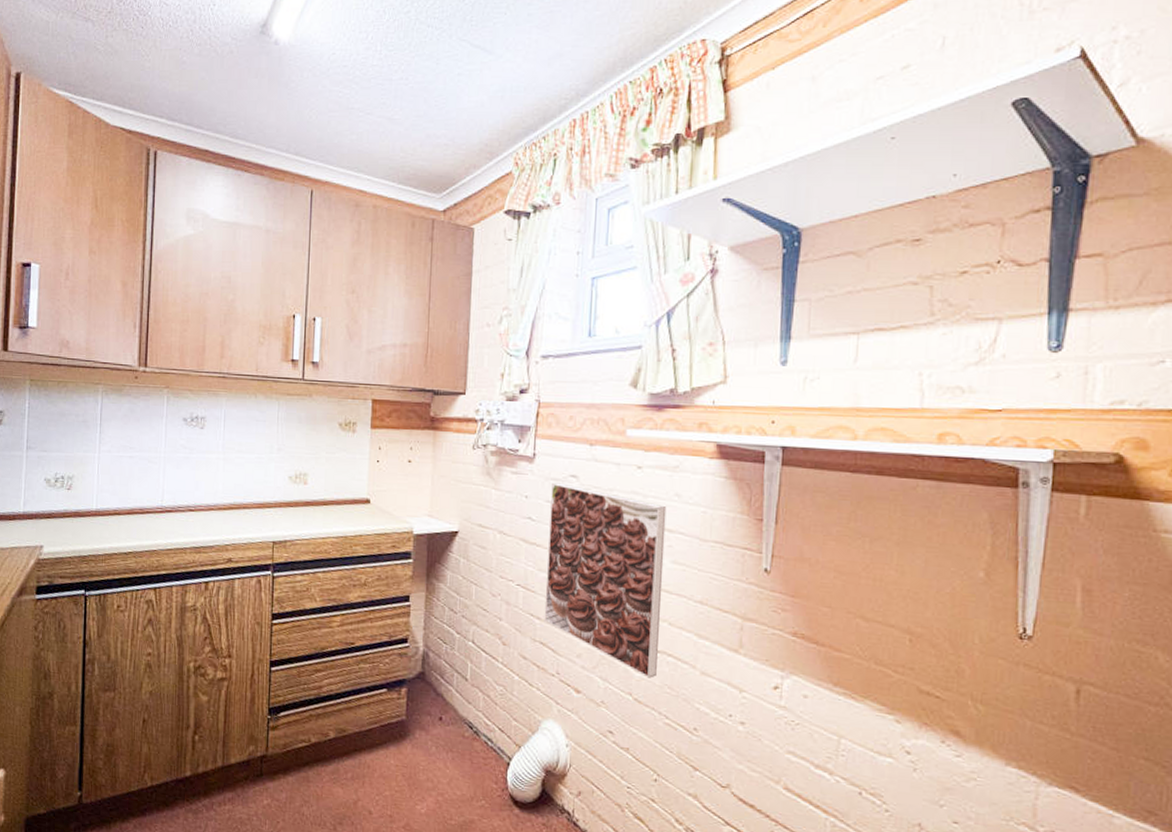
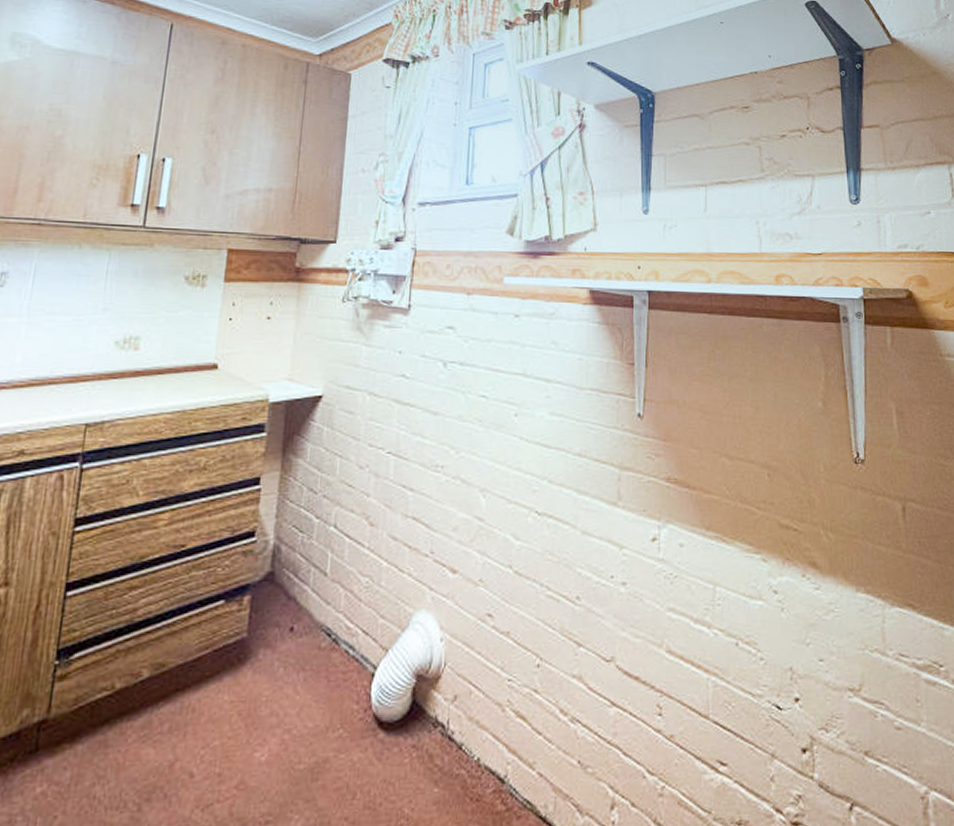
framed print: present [544,482,667,678] -> none [417,335,544,545]

